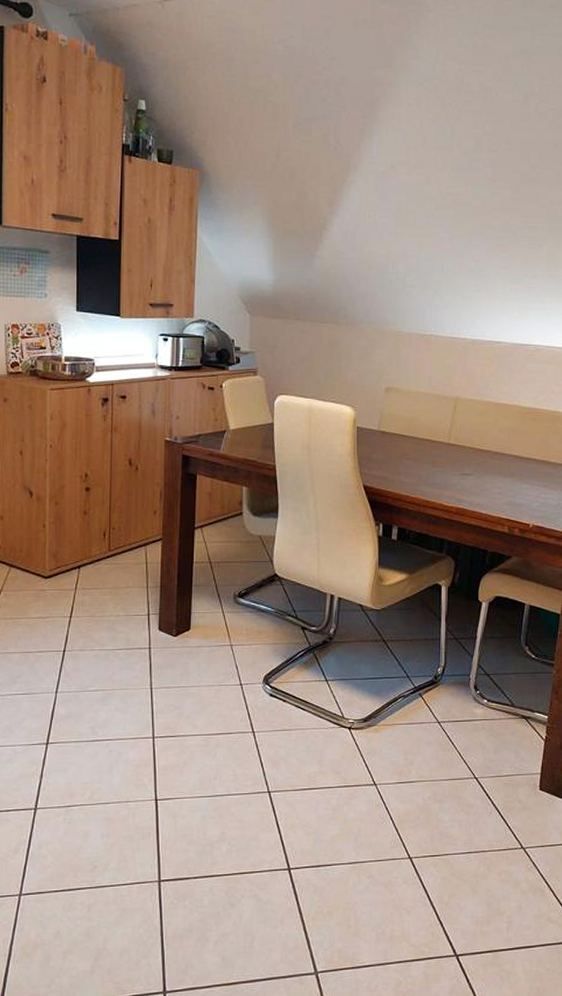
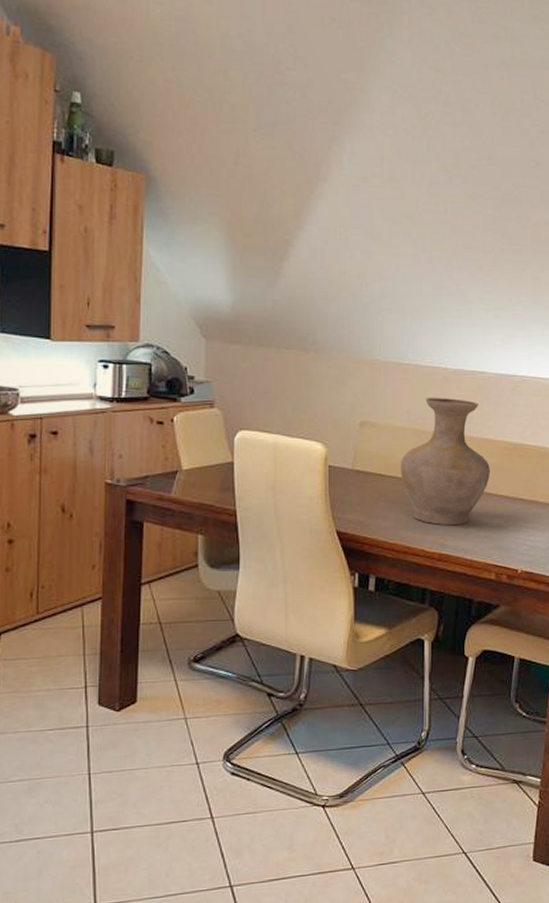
vase: none [421,365,506,482] -> present [400,397,491,525]

